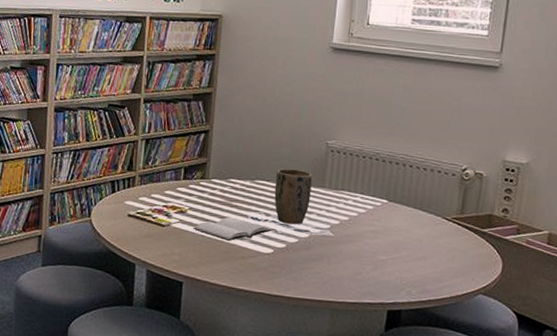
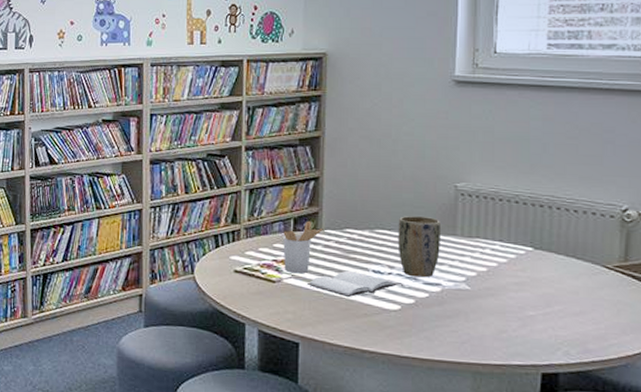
utensil holder: none [173,170,210,219] -> present [283,220,323,274]

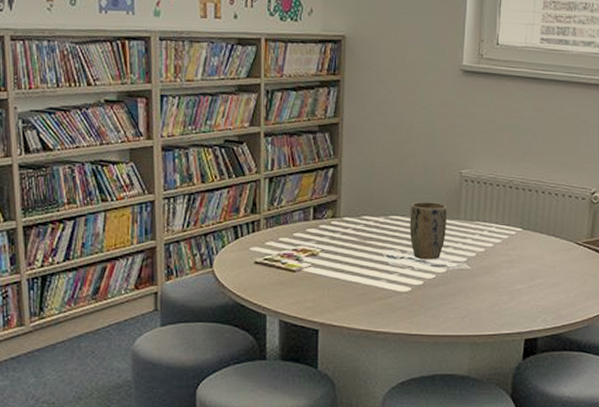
utensil holder: present [283,220,323,274] -> none [303,208,342,262]
book: present [307,270,397,297] -> none [326,256,408,282]

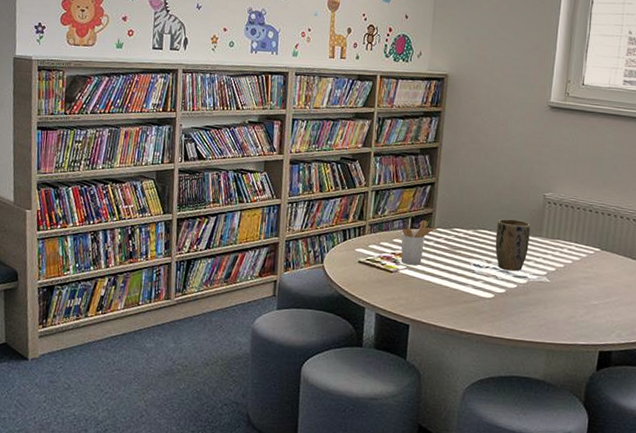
utensil holder: none [303,208,342,262] -> present [401,220,436,266]

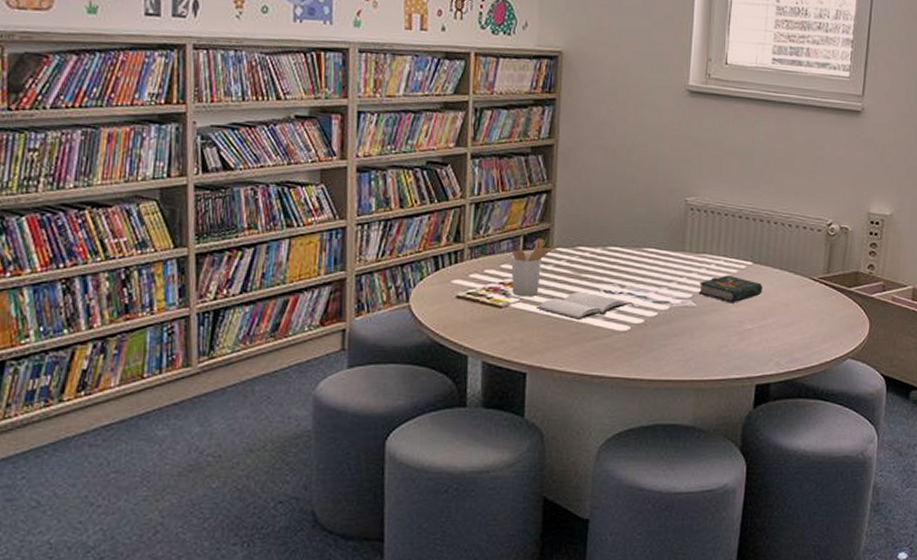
book: none [419,263,492,286] -> present [537,291,628,319]
plant pot: present [495,219,530,271] -> none [629,232,671,296]
book: none [552,258,609,282] -> present [698,275,763,303]

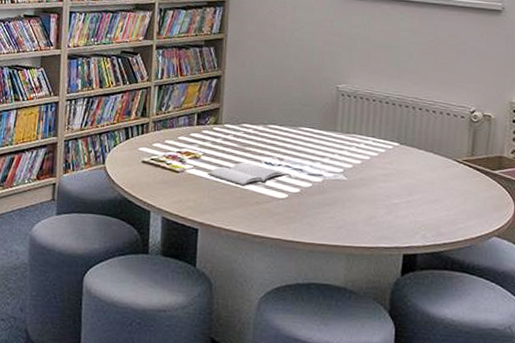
utensil holder: present [511,238,555,297] -> none [187,115,223,165]
book: present [698,275,763,303] -> none [348,153,410,179]

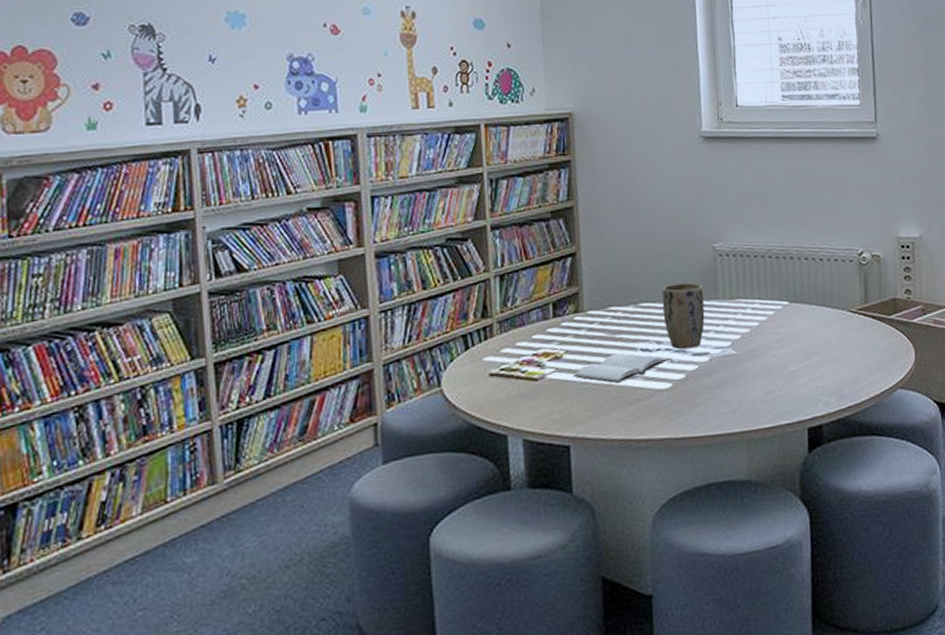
plant pot: none [287,113,324,169] -> present [661,283,705,350]

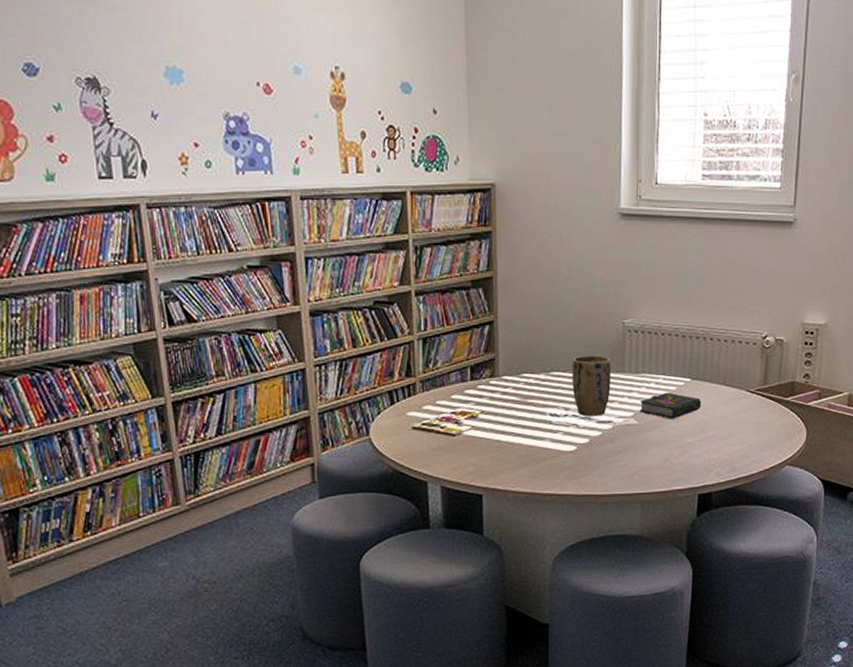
book: present [573,353,666,383] -> none [488,416,573,443]
book: none [737,317,803,347] -> present [639,392,702,419]

